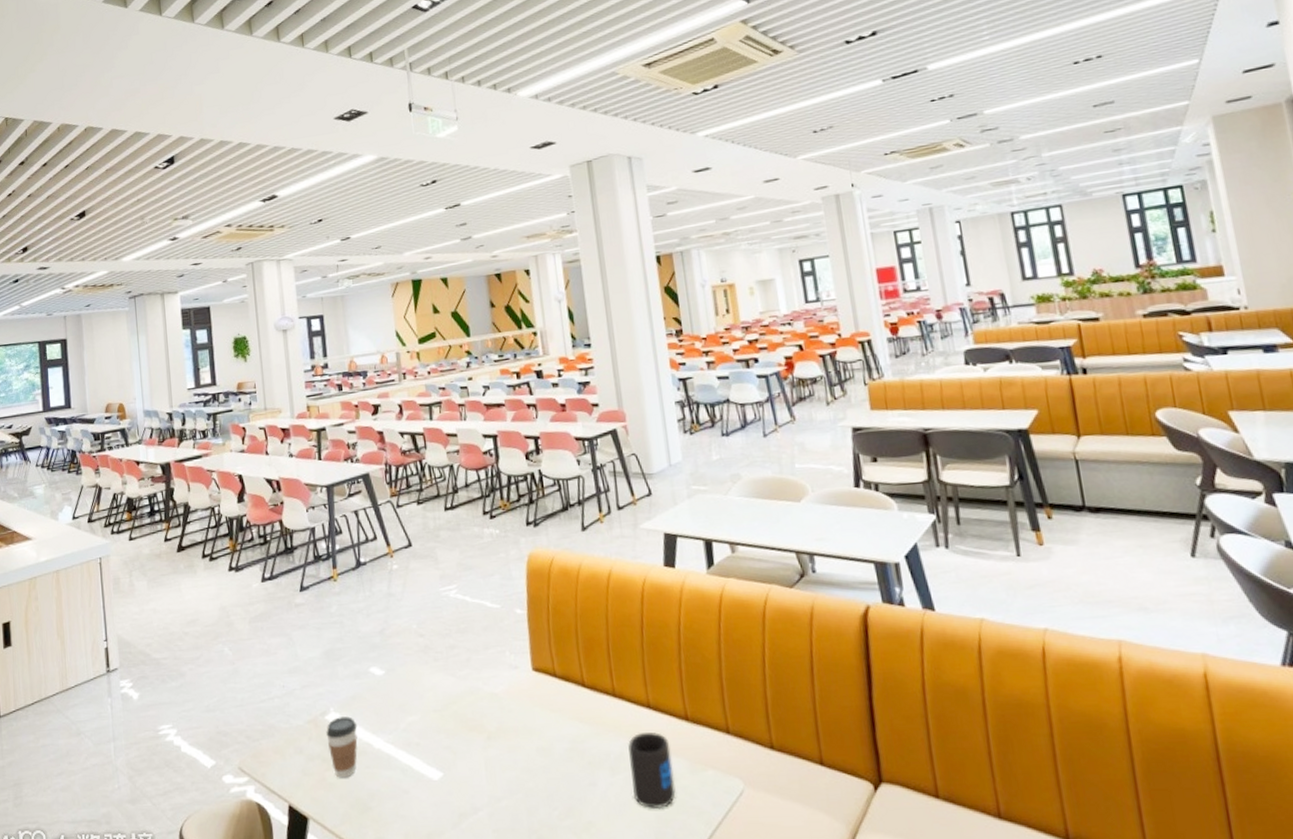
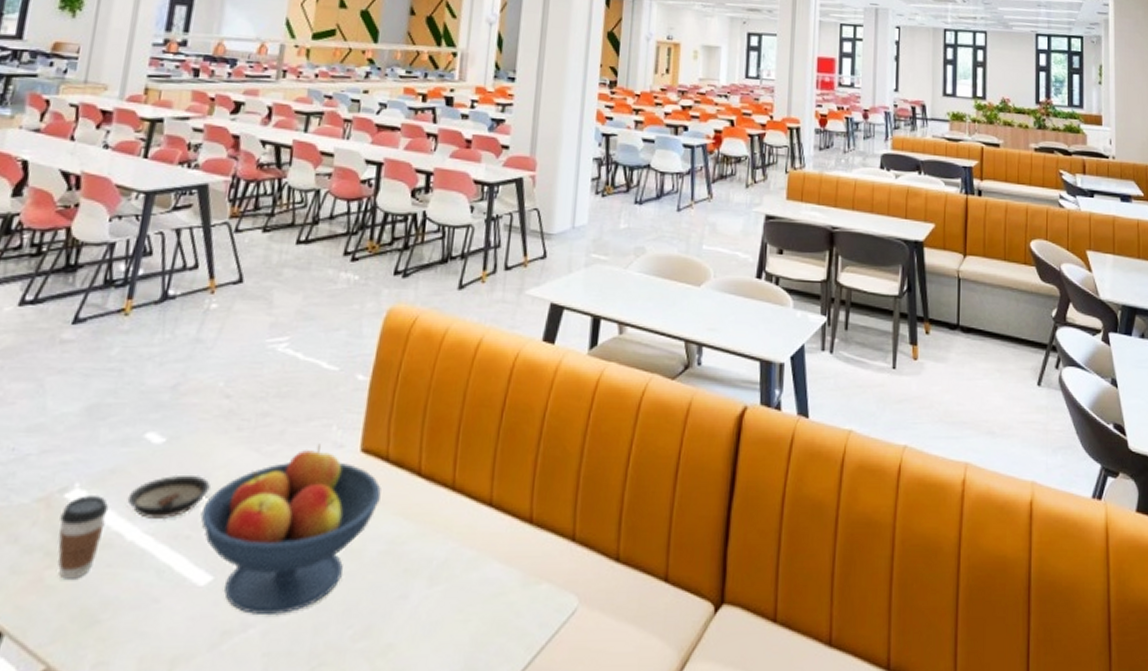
saucer: none [368,696,425,732] -> present [127,474,210,519]
fruit bowl: none [423,666,557,801] -> present [200,443,381,614]
mug: present [628,732,676,810] -> none [450,536,506,630]

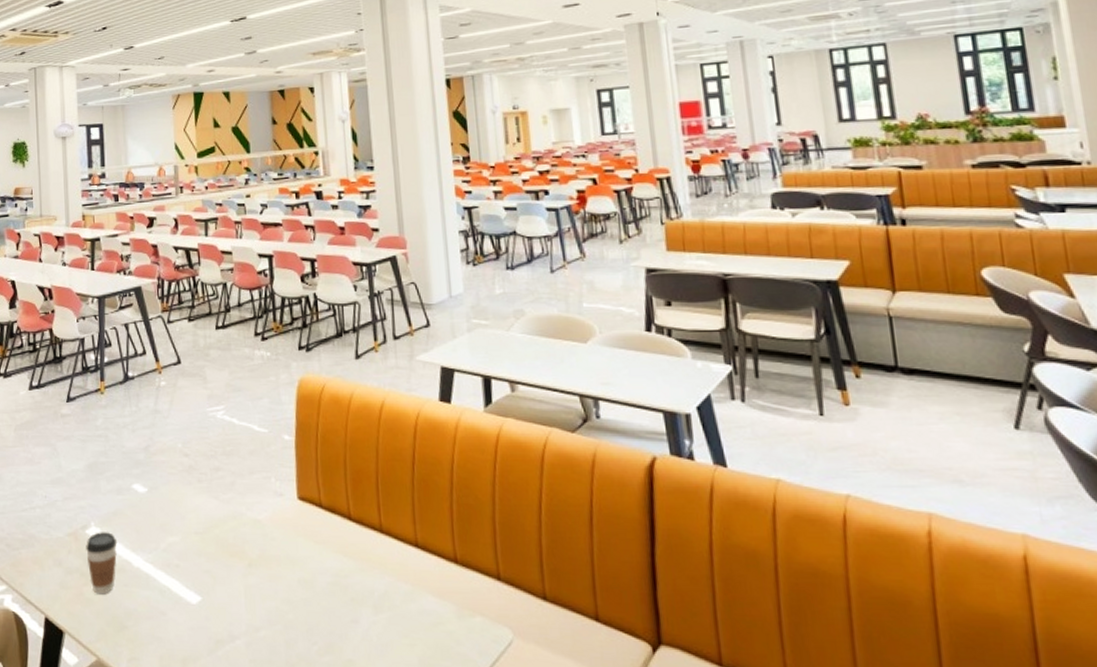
saucer: present [127,474,210,519] -> none [129,516,186,551]
fruit bowl: present [200,443,381,614] -> none [183,492,321,630]

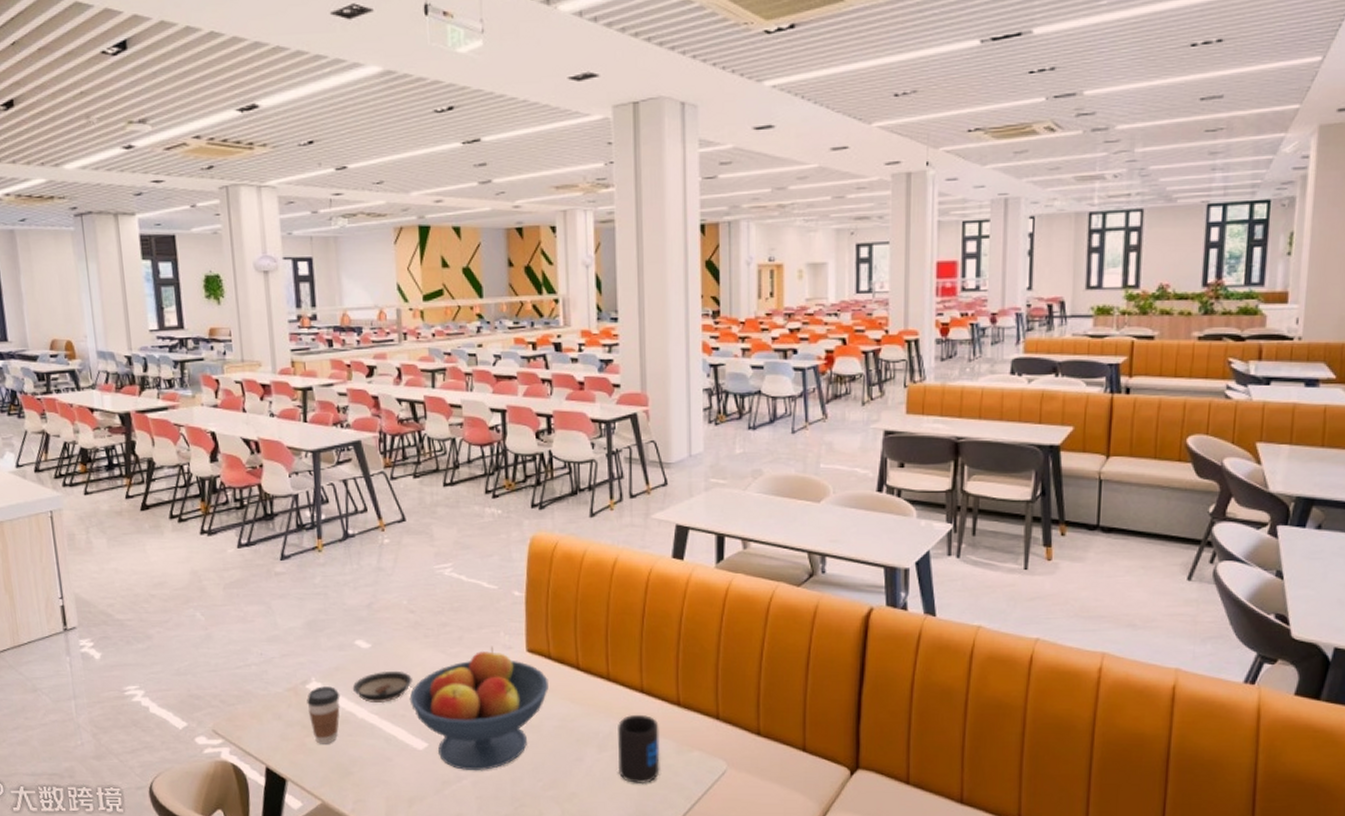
saucer: none [129,516,186,551] -> present [352,670,412,702]
fruit bowl: none [183,492,321,630] -> present [409,646,549,770]
mug: none [393,572,441,654] -> present [618,715,660,785]

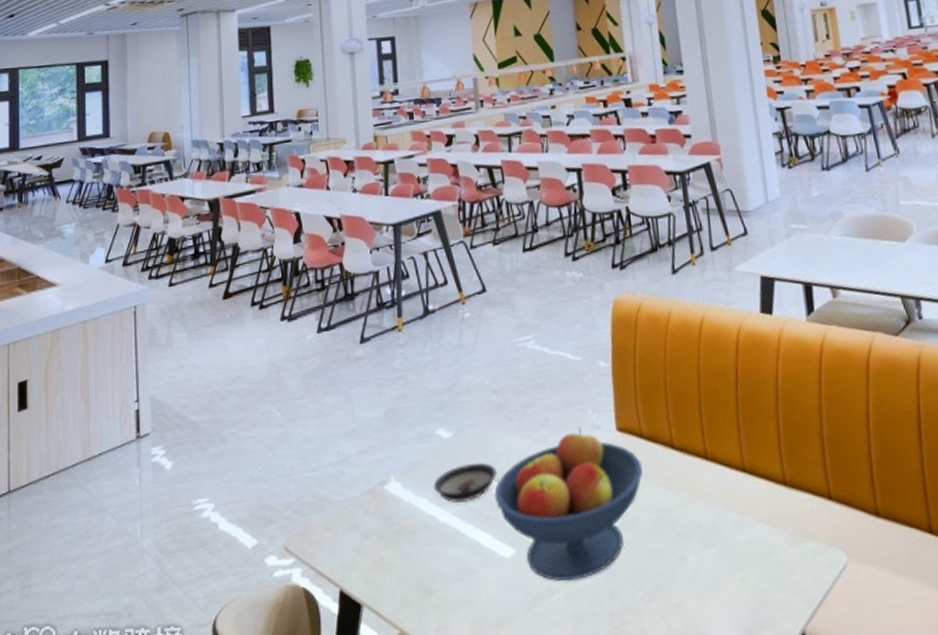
coffee cup: present [307,686,340,744] -> none [385,486,421,558]
mug: present [618,715,660,785] -> none [721,499,773,588]

